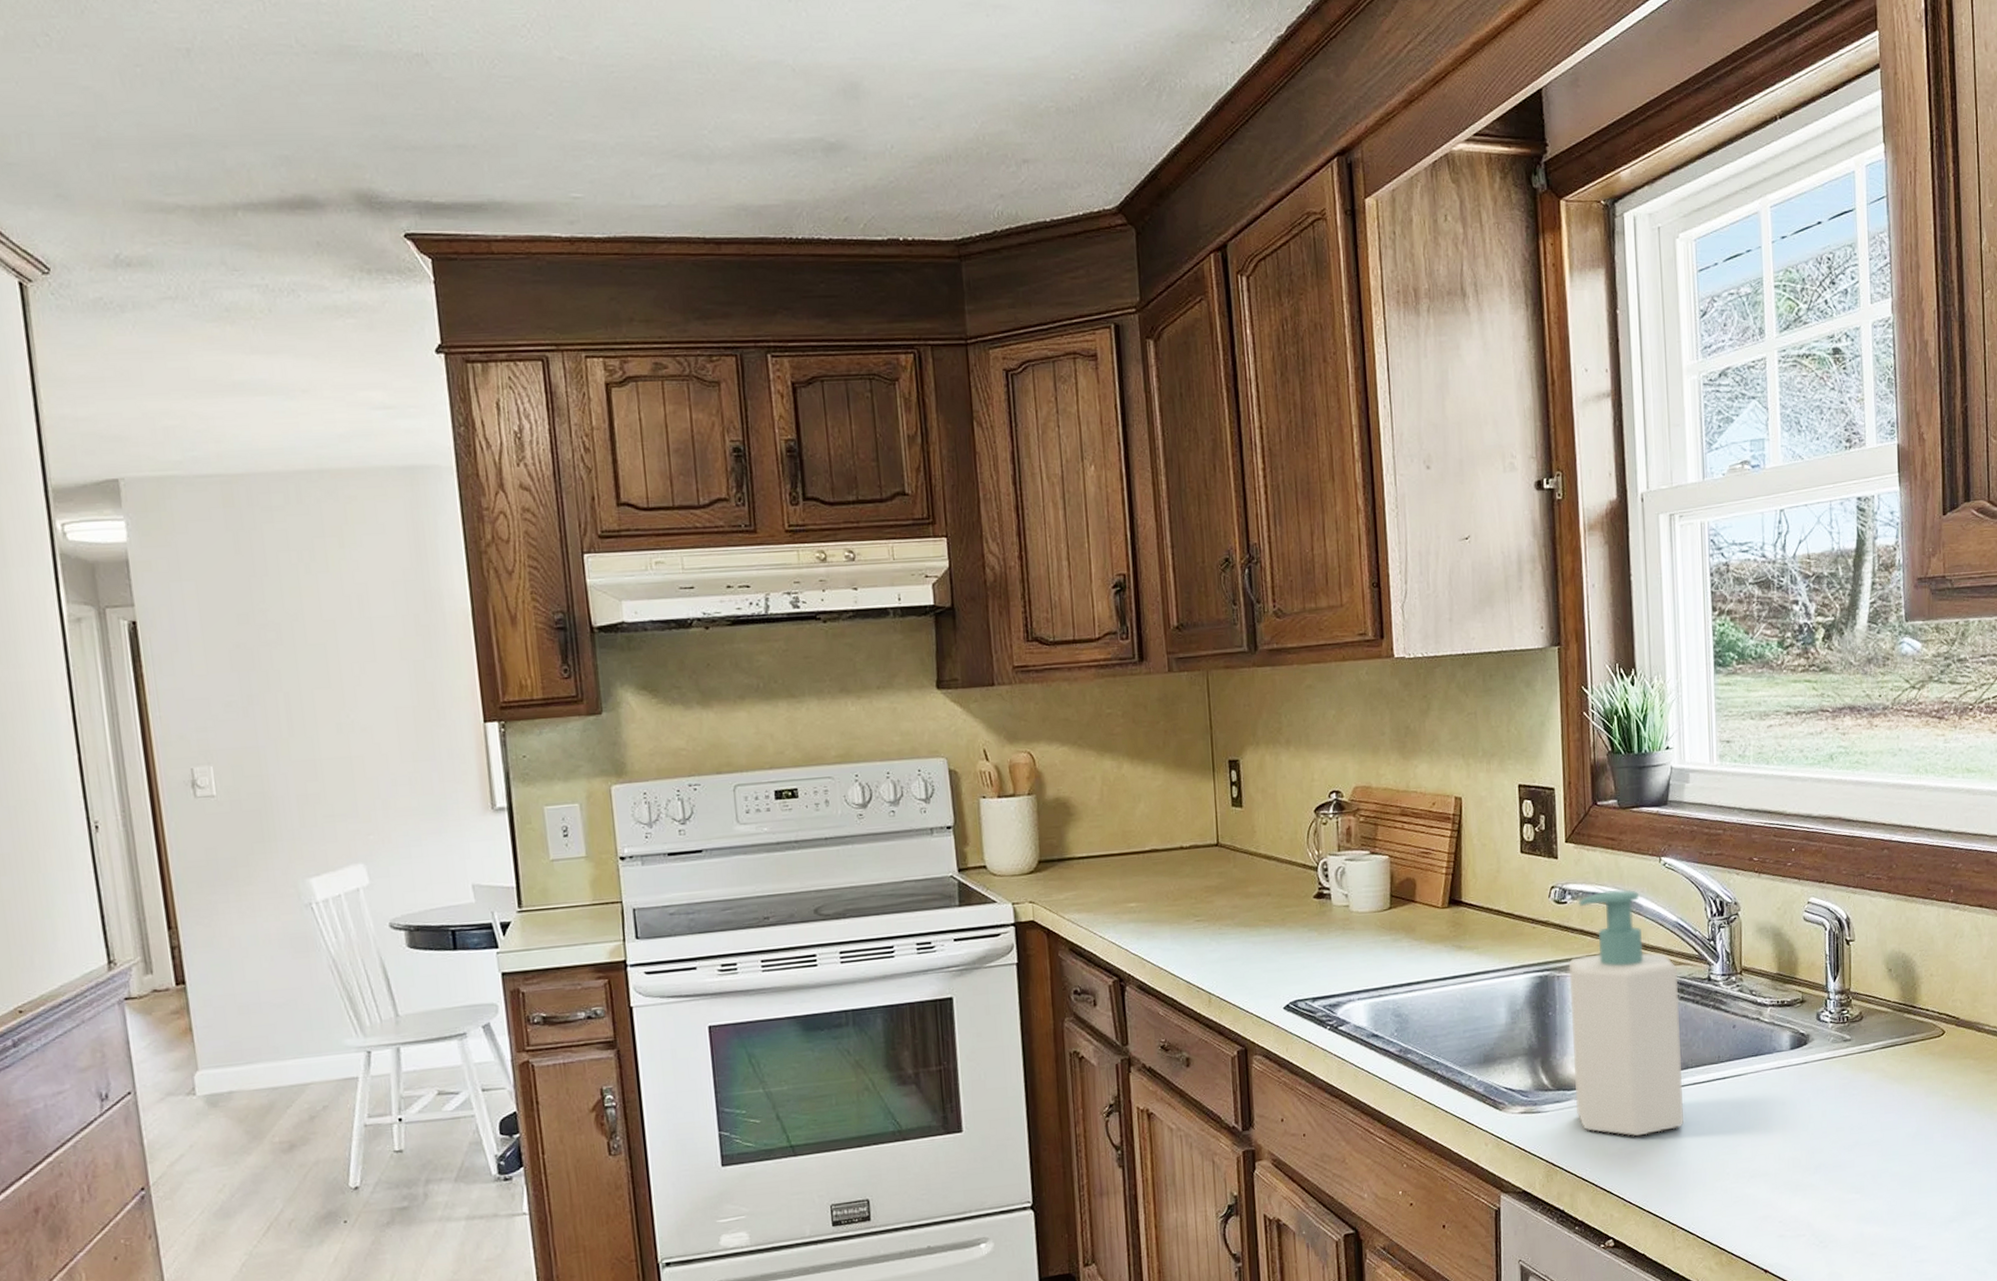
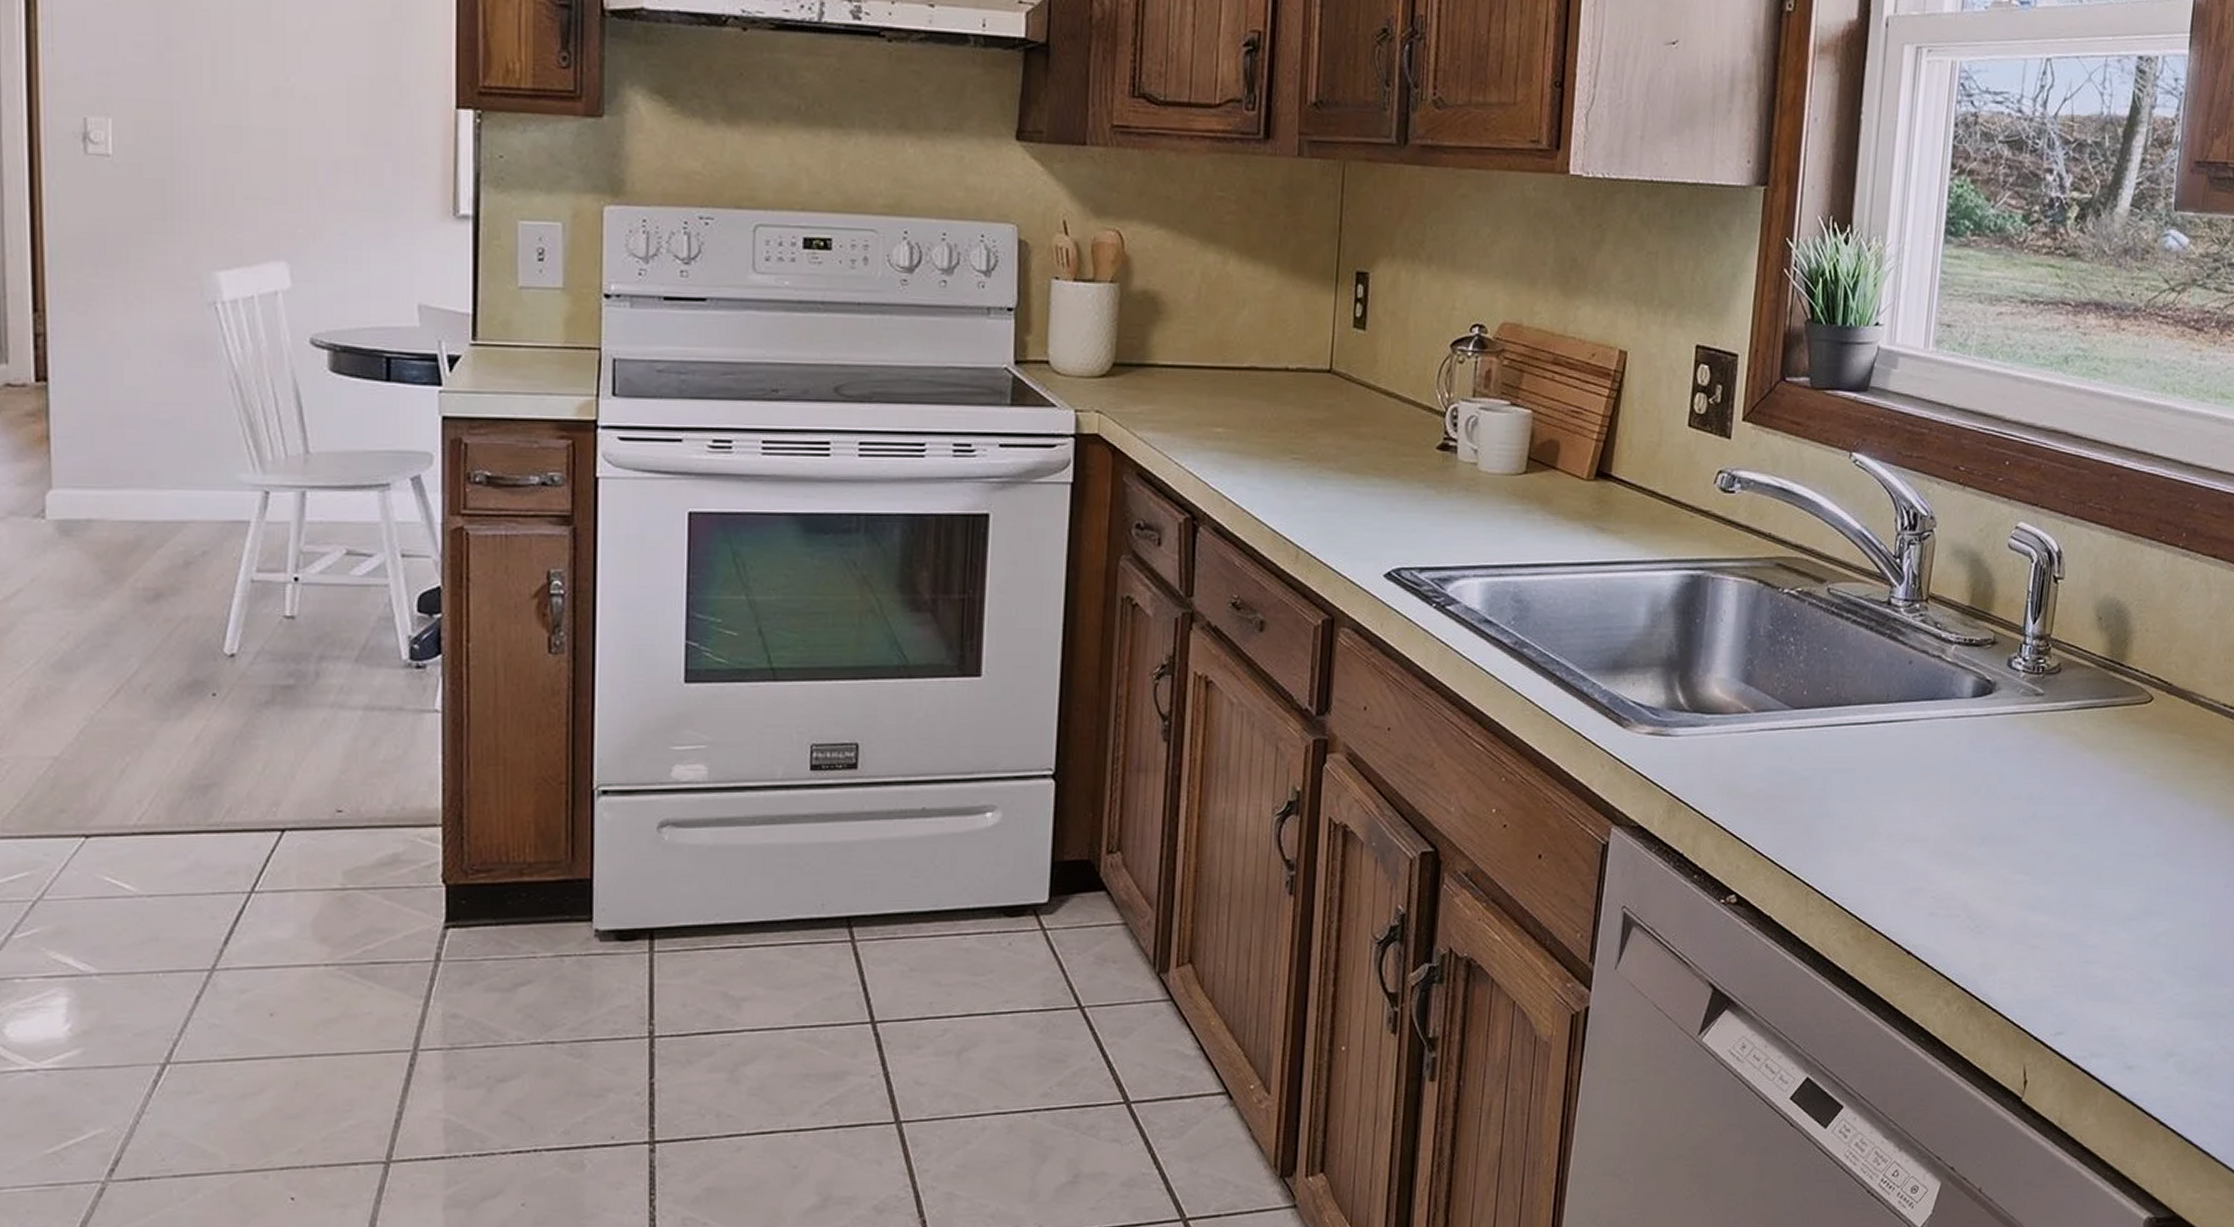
soap bottle: present [1568,889,1684,1137] -> none [1712,483,1854,778]

